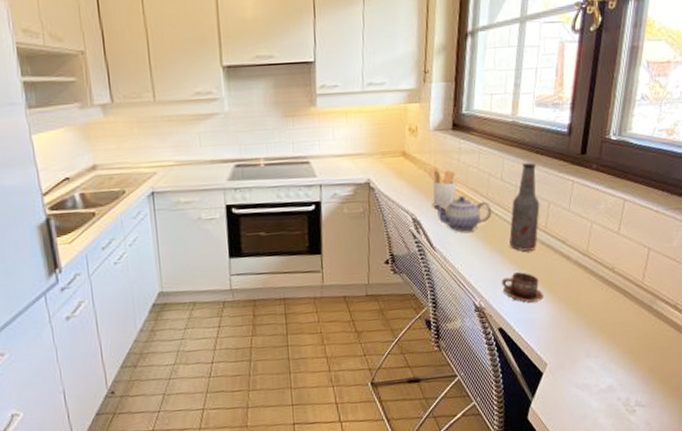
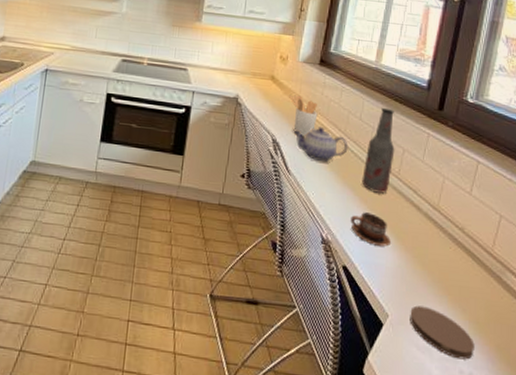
coaster: none [567,348,630,389] -> present [410,305,475,360]

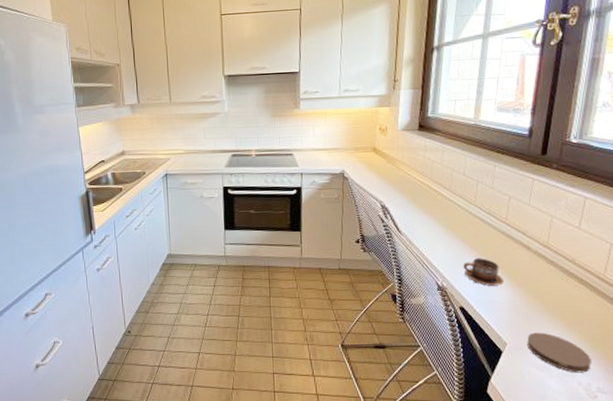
utensil holder: present [289,94,318,137] -> none [392,162,422,199]
teapot: present [293,127,348,163] -> none [400,188,455,219]
bottle: present [362,107,395,194] -> none [471,160,501,239]

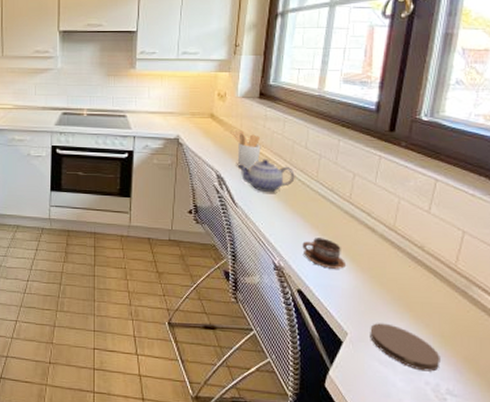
utensil holder: none [392,162,422,199] -> present [230,130,261,170]
teapot: none [400,188,455,219] -> present [237,159,295,193]

